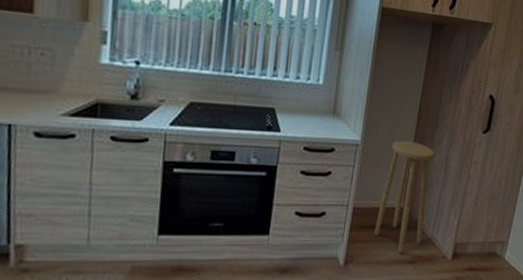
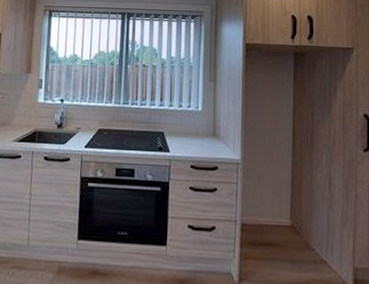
stool: present [374,140,434,254] -> none [265,159,316,275]

